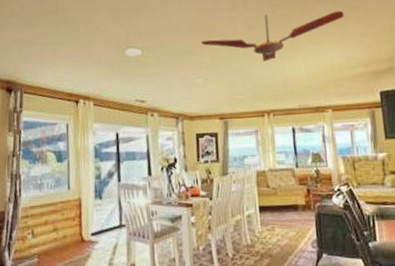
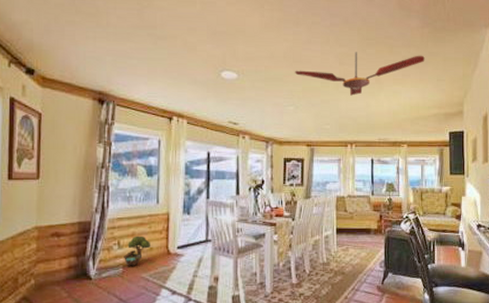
decorative tree: none [38,223,64,256] -> present [124,235,150,266]

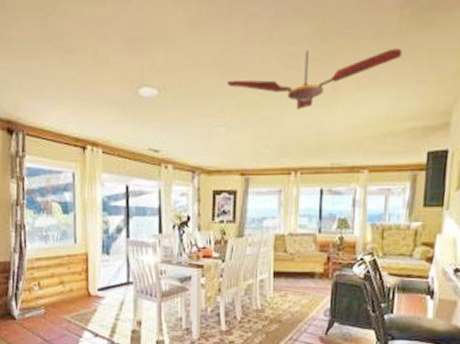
decorative tree: present [124,235,150,266] -> none [45,277,70,307]

